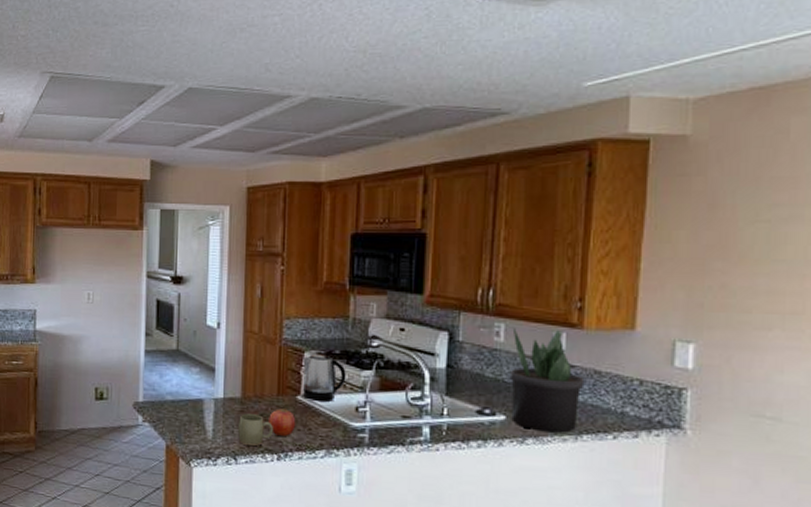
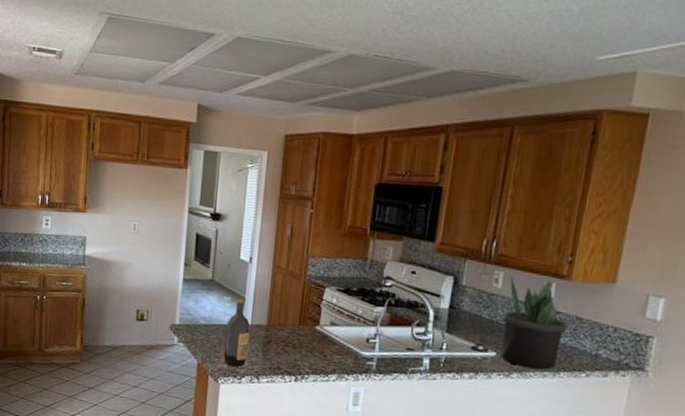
wine bottle: none [194,369,223,448] -> present [223,298,251,368]
mug: present [238,413,273,447] -> none [261,339,293,369]
fruit: present [269,407,296,437] -> none [289,336,314,362]
kettle: present [303,354,346,402] -> none [321,290,361,333]

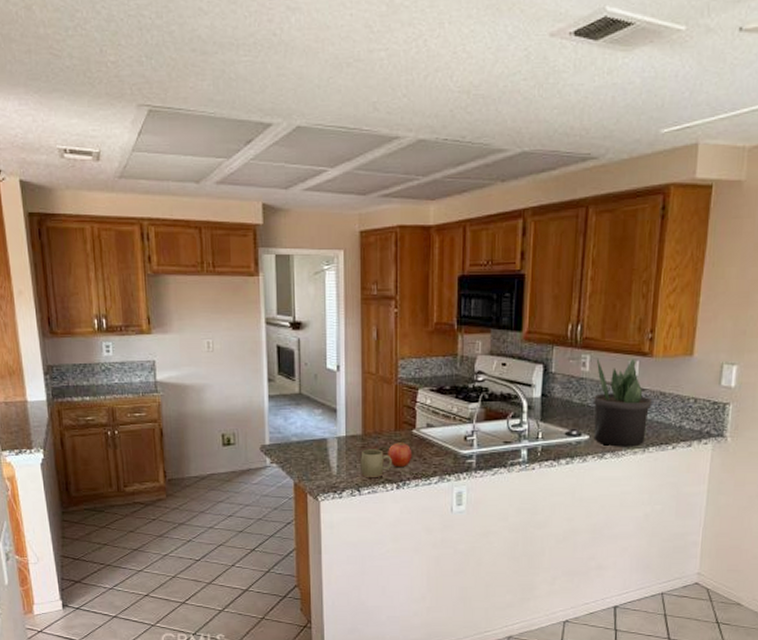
wine bottle: present [223,298,251,368] -> none [320,410,346,482]
mug: none [261,339,293,369] -> present [361,449,392,478]
fruit: none [289,336,314,362] -> present [388,441,412,468]

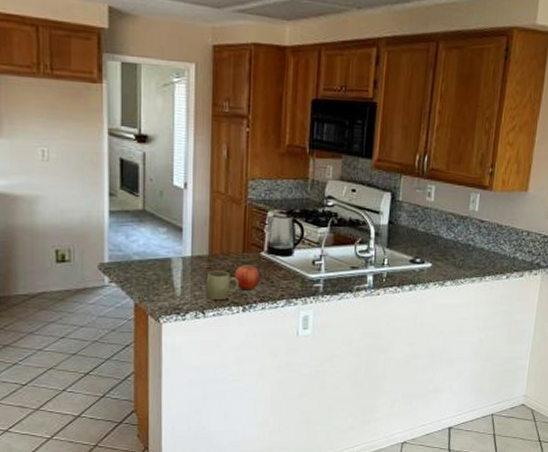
kettle: none [417,390,456,433] -> present [266,213,305,256]
planter: present [594,358,653,448] -> none [436,189,491,277]

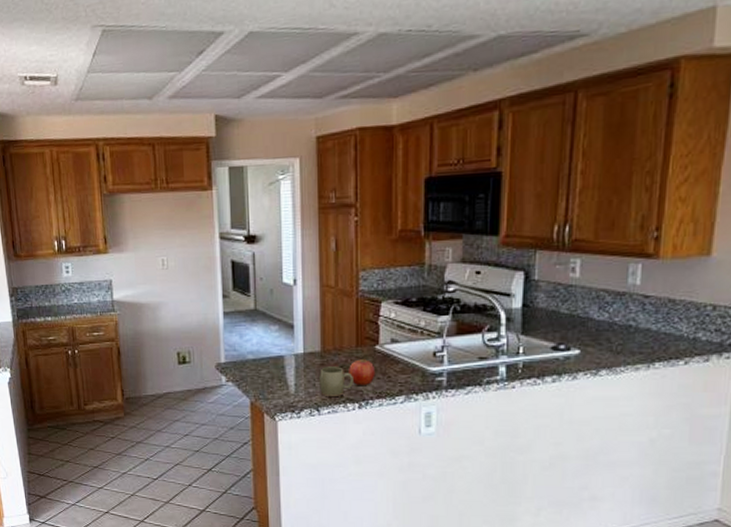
kettle: present [266,213,305,256] -> none [380,303,423,349]

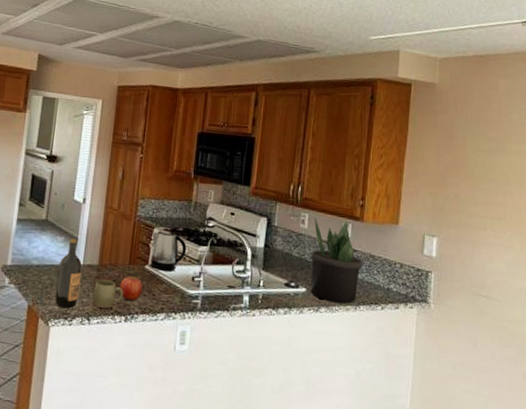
wine bottle: none [276,326,304,401] -> present [54,238,83,309]
kettle: none [380,303,423,349] -> present [150,230,187,272]
planter: none [586,262,659,364] -> present [310,217,363,305]

